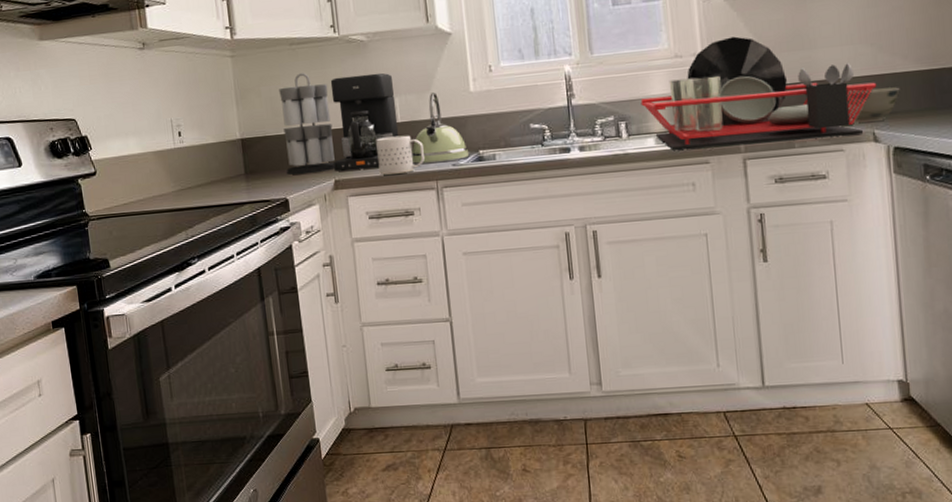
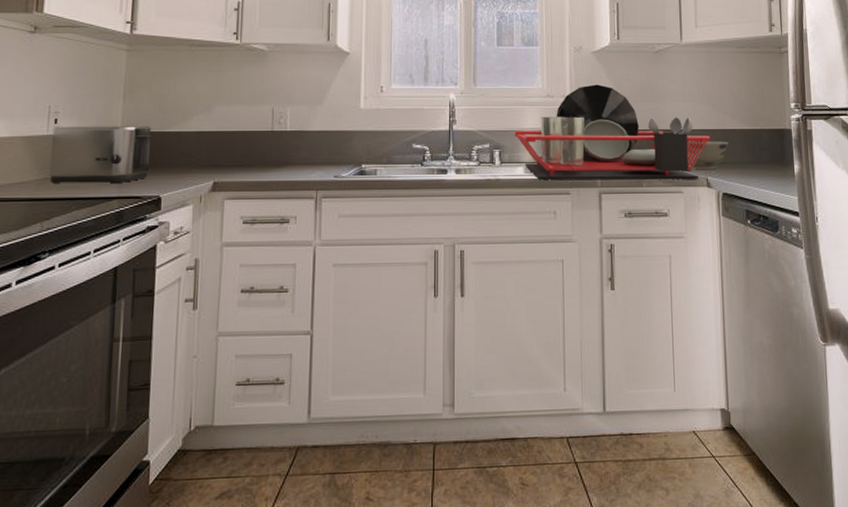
toaster: none [178,131,272,194] -> present [49,125,152,183]
spice rack: present [279,73,336,175] -> none [165,74,222,172]
coffee maker: present [330,72,399,172] -> none [215,82,287,175]
mug: present [376,135,425,175] -> none [261,143,308,181]
kettle: present [411,91,470,164] -> none [295,105,352,174]

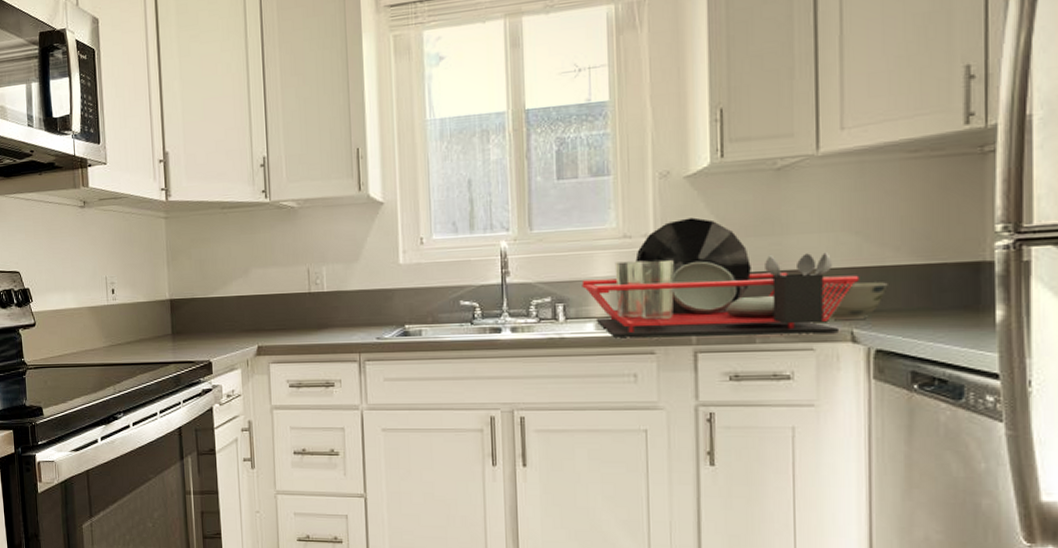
toaster: present [49,125,152,183] -> none [111,292,198,350]

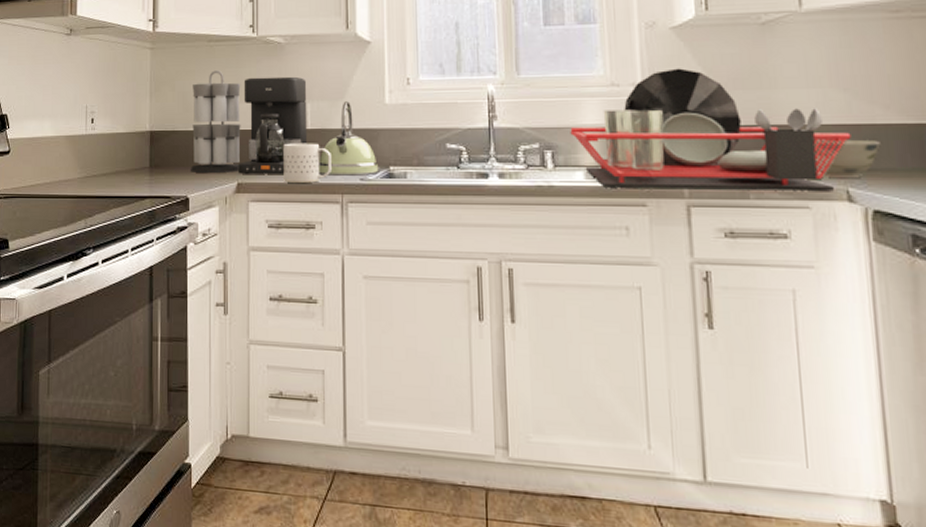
spice rack: none [209,237,259,338] -> present [191,70,241,172]
coffee maker: none [258,240,324,339] -> present [238,76,308,175]
mug: none [301,305,348,344] -> present [283,143,331,183]
kettle: none [336,262,395,336] -> present [319,100,379,176]

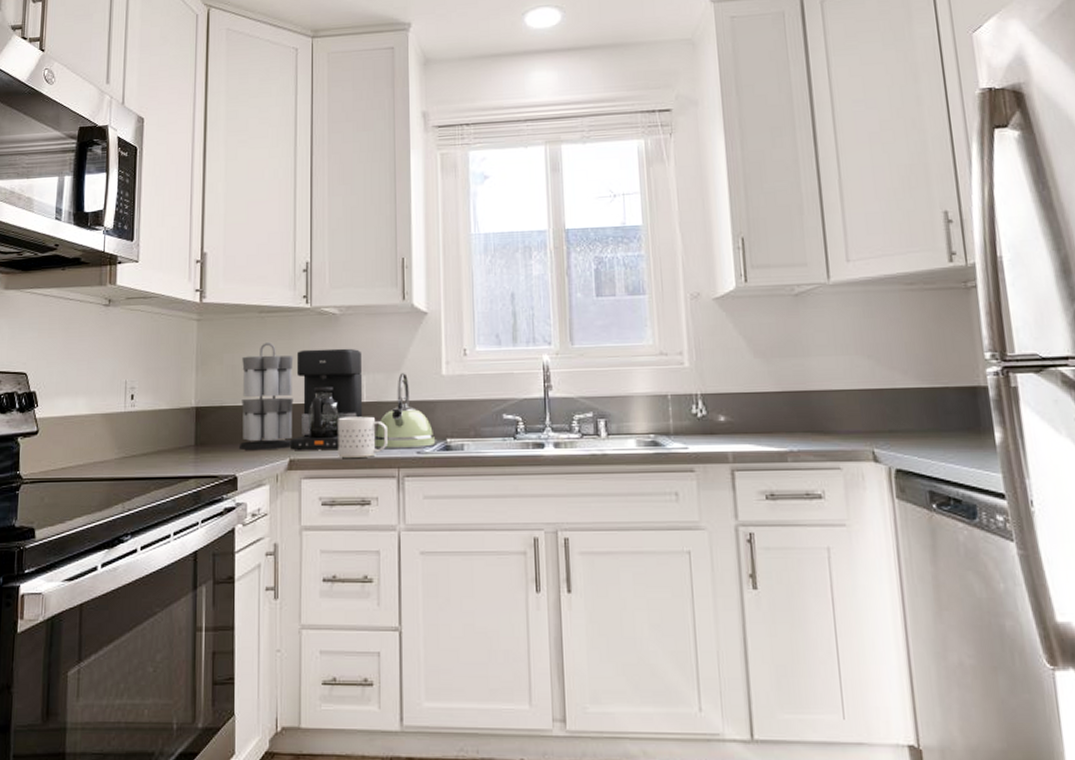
dish rack: present [570,68,852,191] -> none [622,337,875,454]
bowl: present [813,139,881,177] -> none [842,403,901,439]

